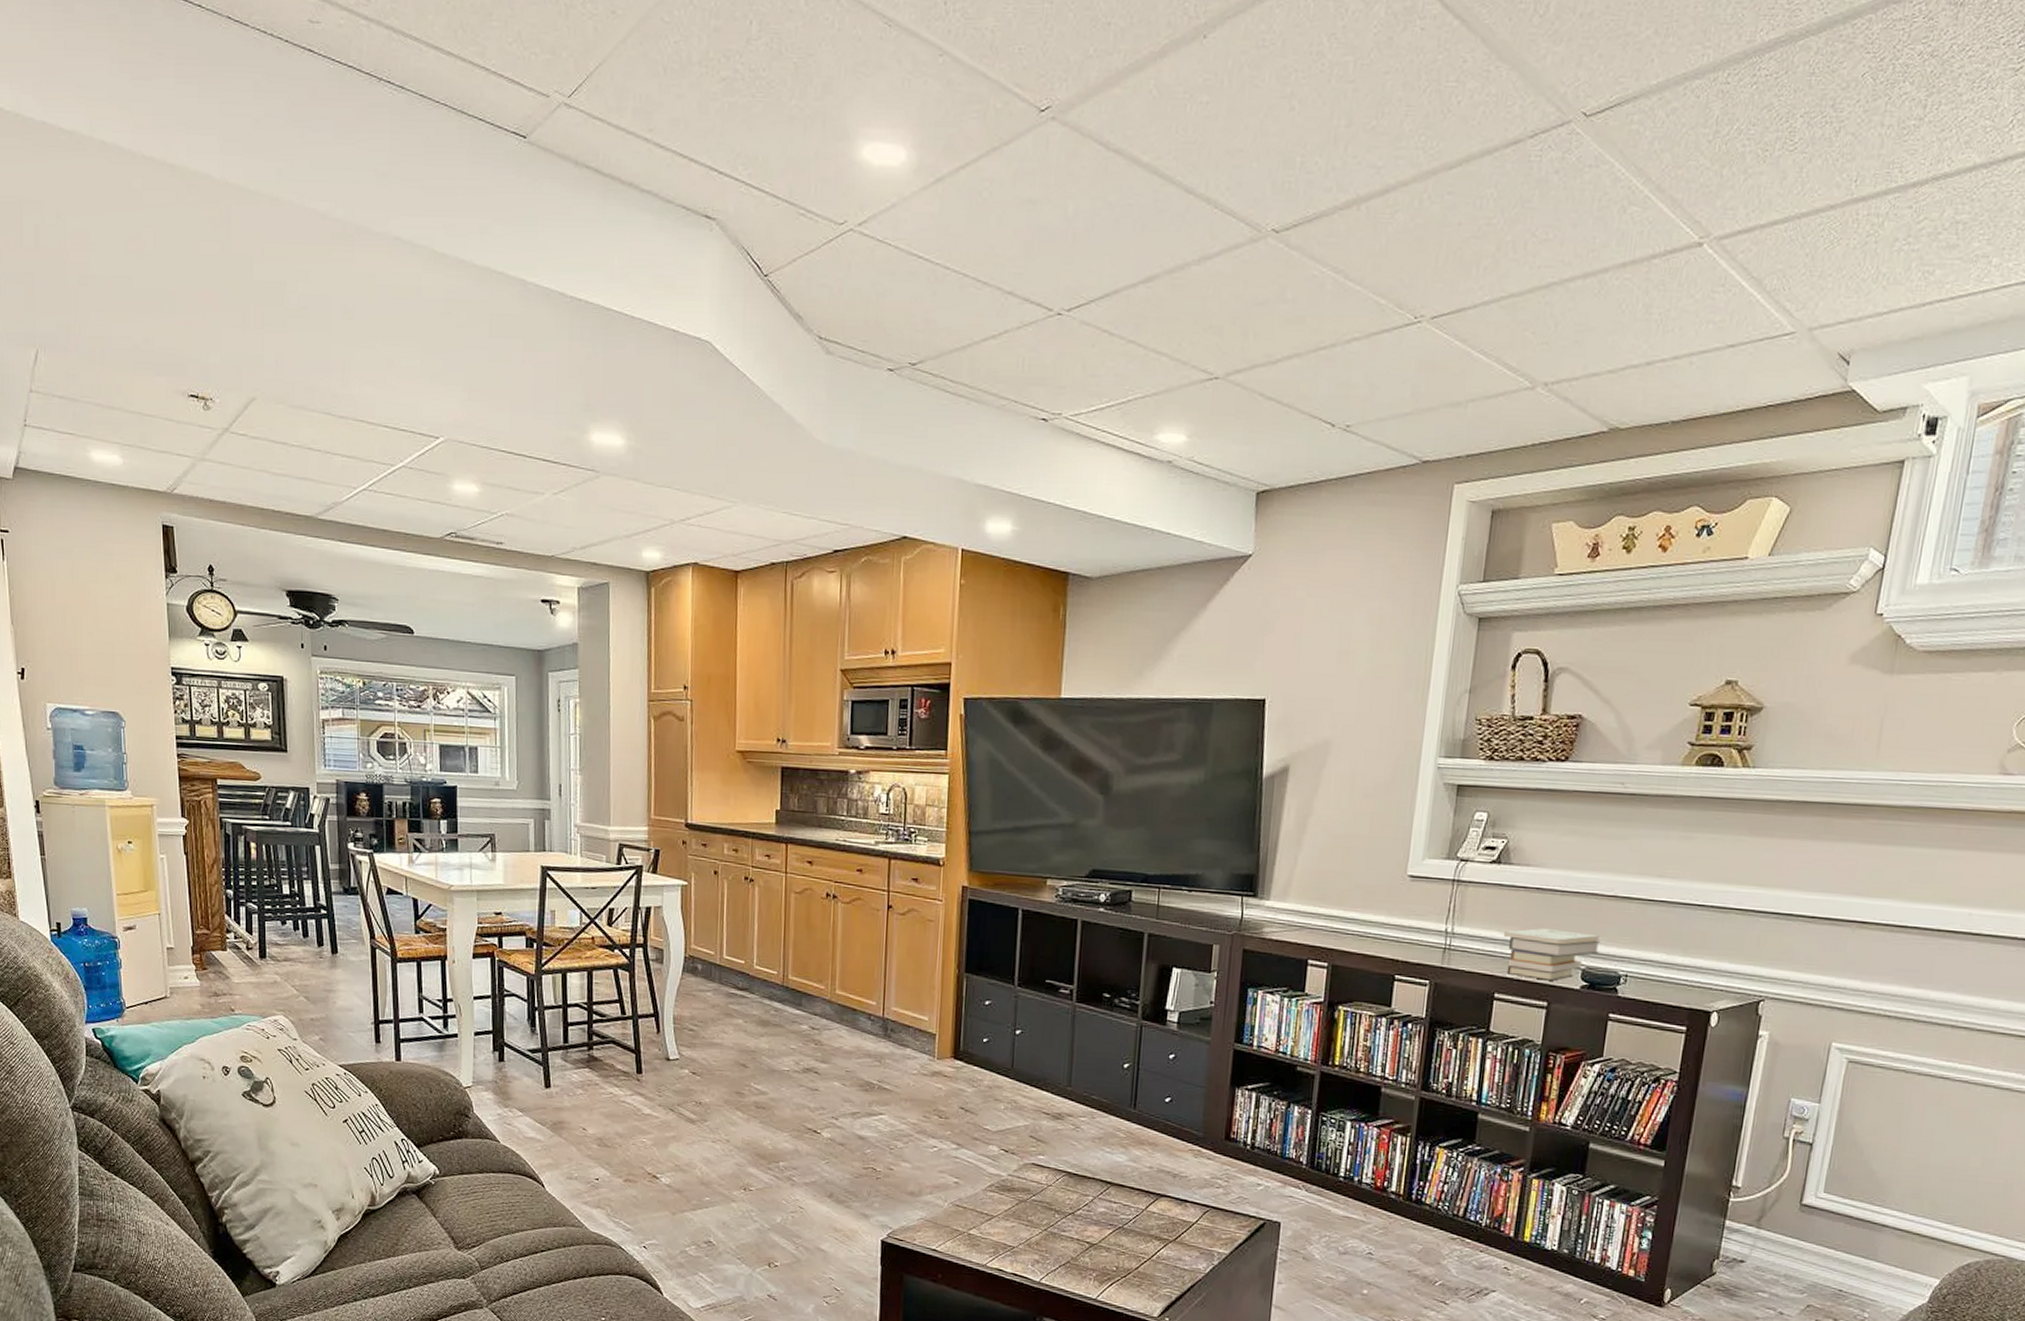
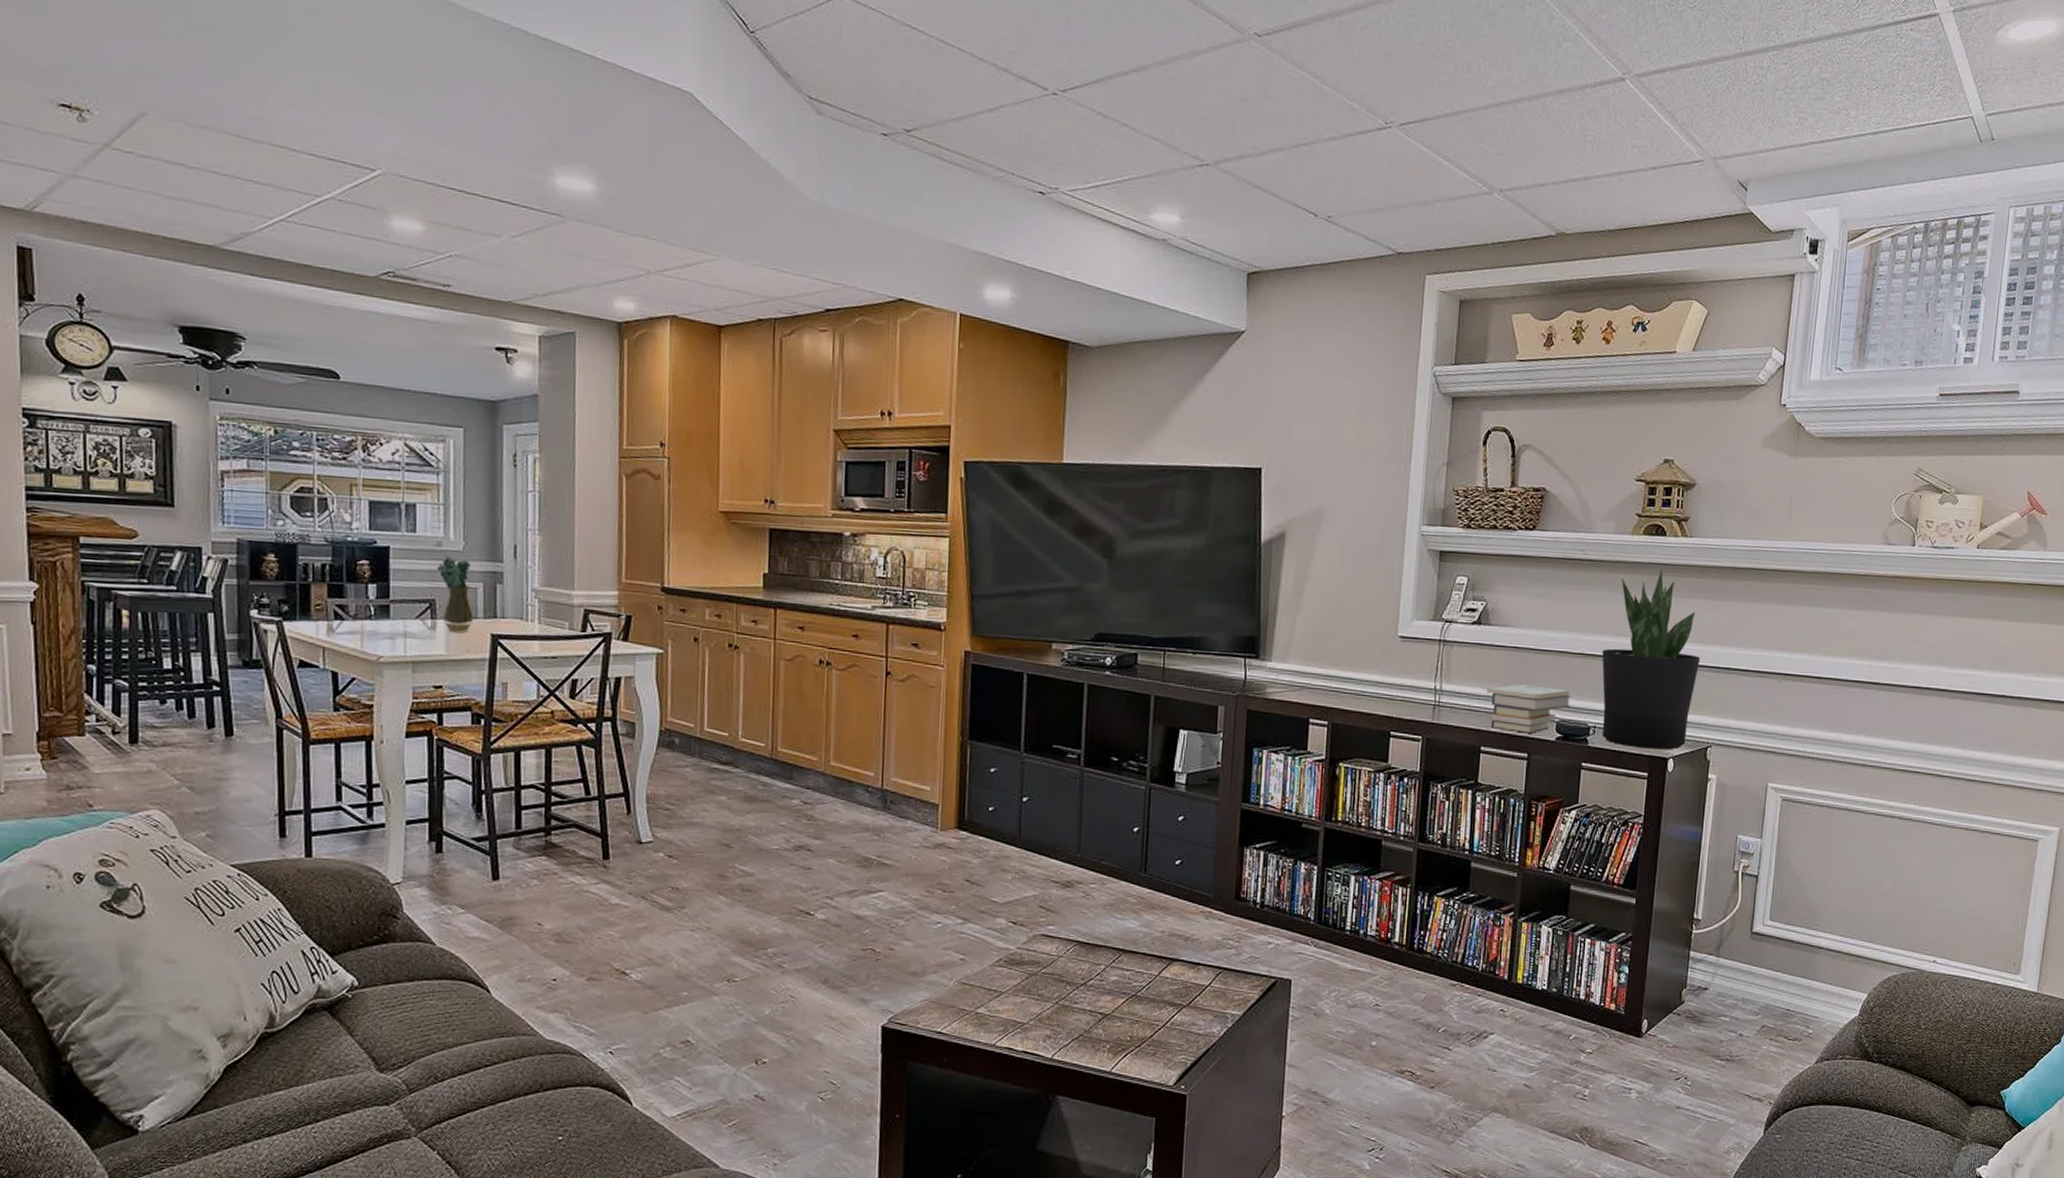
vase: none [495,793,527,865] -> present [436,554,474,633]
planter: none [1634,803,1758,1002] -> present [1602,569,1701,750]

